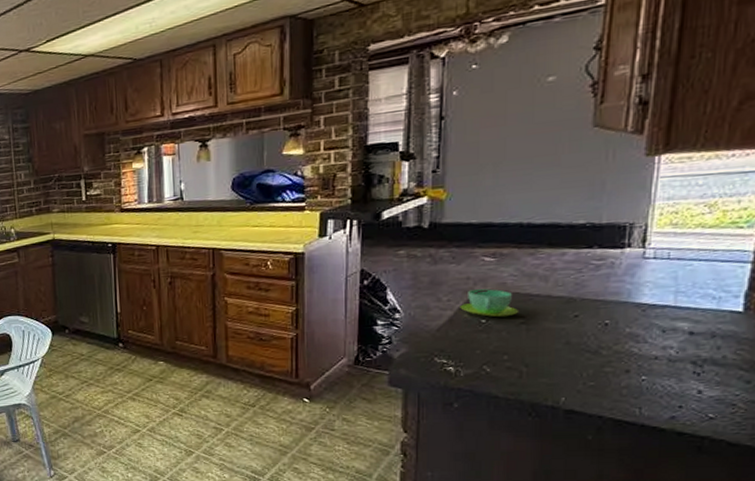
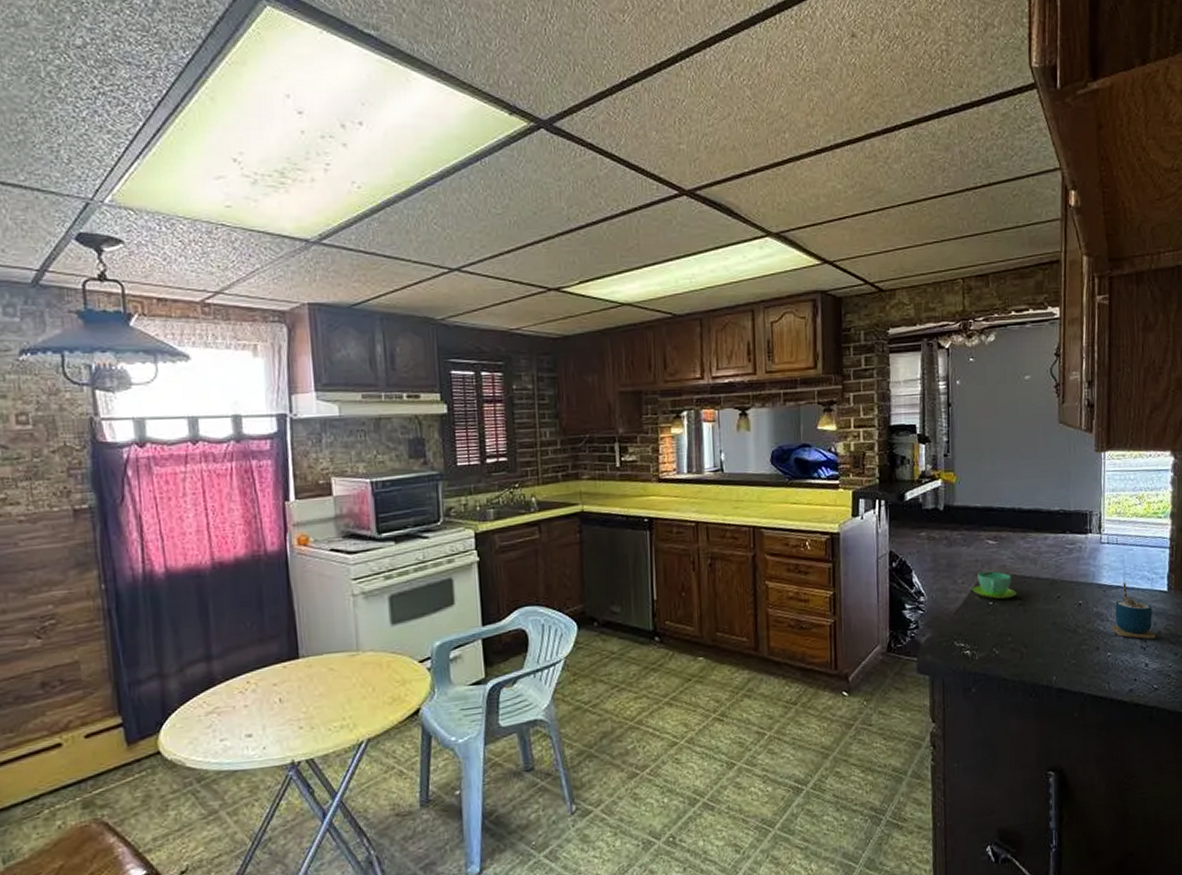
cup: none [650,301,718,364] -> present [1111,582,1156,639]

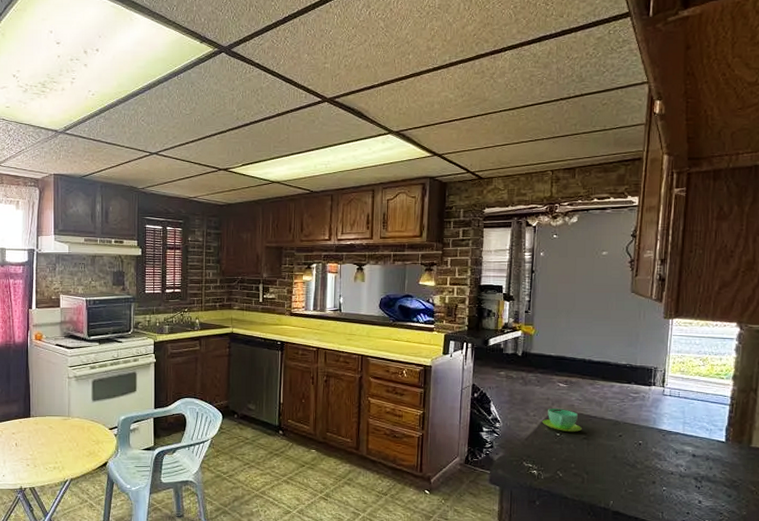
cup: present [1111,582,1156,639] -> none [668,430,711,480]

